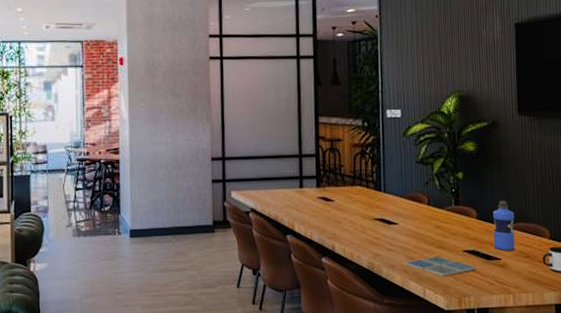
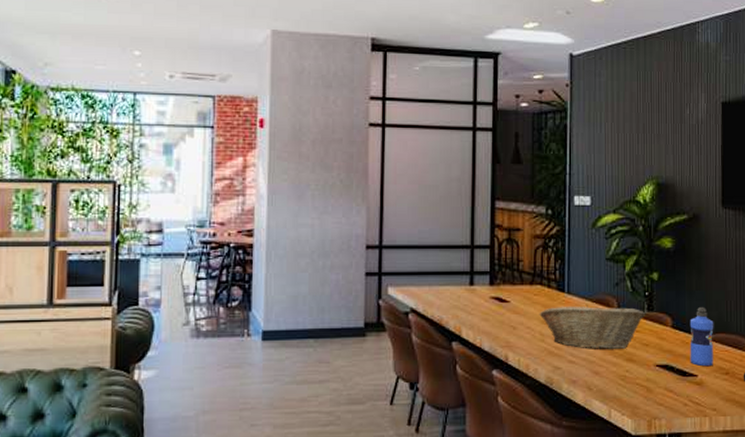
fruit basket: none [360,202,452,239] -> present [539,305,645,349]
drink coaster: present [404,255,477,277] -> none [588,370,670,395]

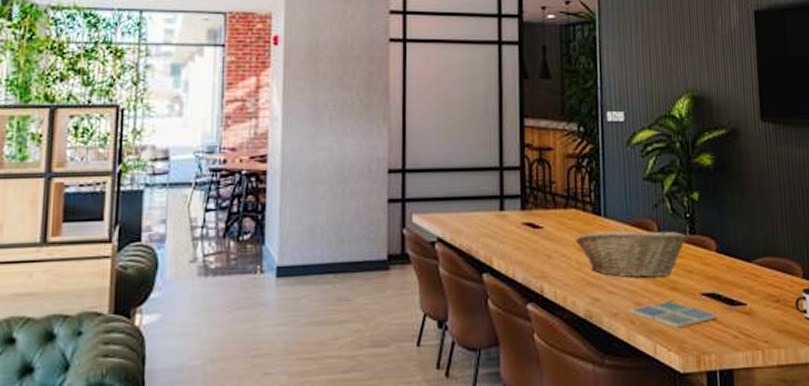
drink coaster: none [588,370,670,395] -> present [630,300,718,328]
water bottle: present [689,306,714,367] -> none [734,228,763,294]

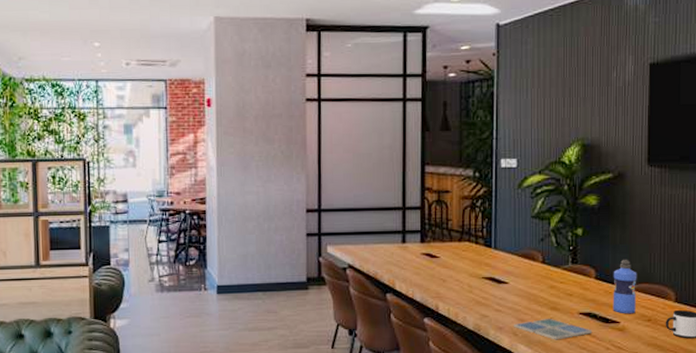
fruit basket: present [575,229,687,278] -> none [467,259,569,299]
water bottle: none [734,228,763,294] -> present [613,259,637,314]

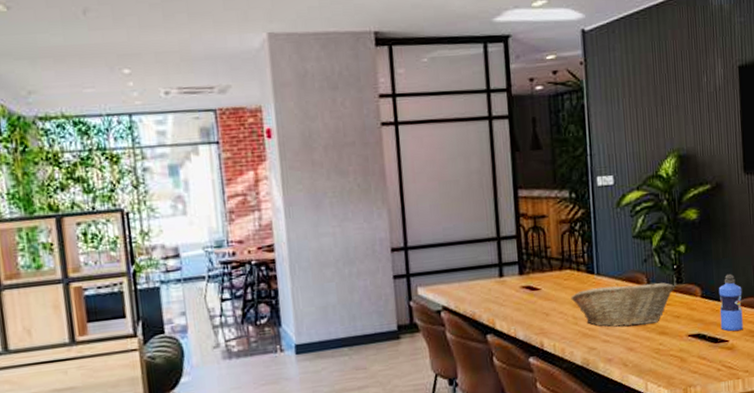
fruit basket: none [467,259,569,299] -> present [570,282,674,327]
drink coaster: present [514,318,593,340] -> none [623,343,703,367]

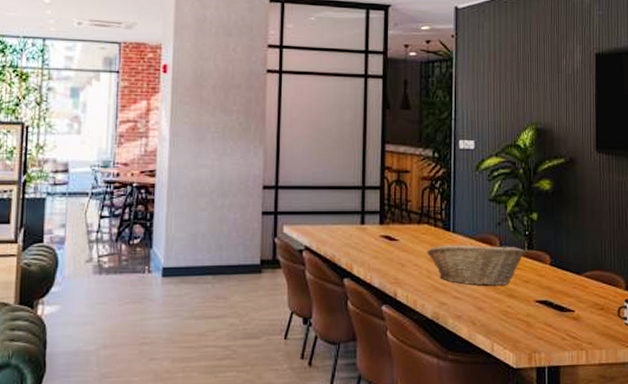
water bottle: present [718,273,743,332] -> none [567,245,590,303]

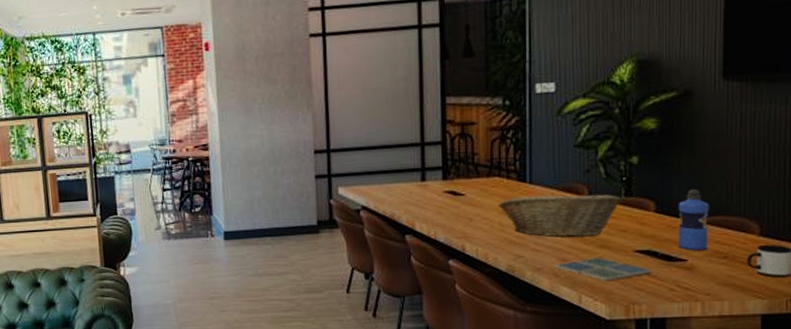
drink coaster: none [472,306,549,330] -> present [555,257,653,281]
water bottle: none [567,245,590,303] -> present [678,188,710,251]

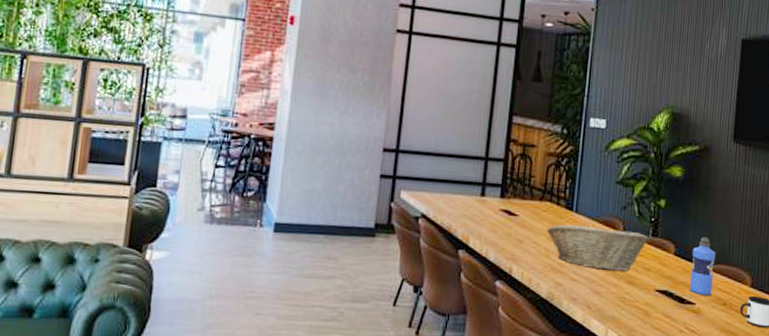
drink coaster: present [555,257,653,281] -> none [588,292,668,318]

